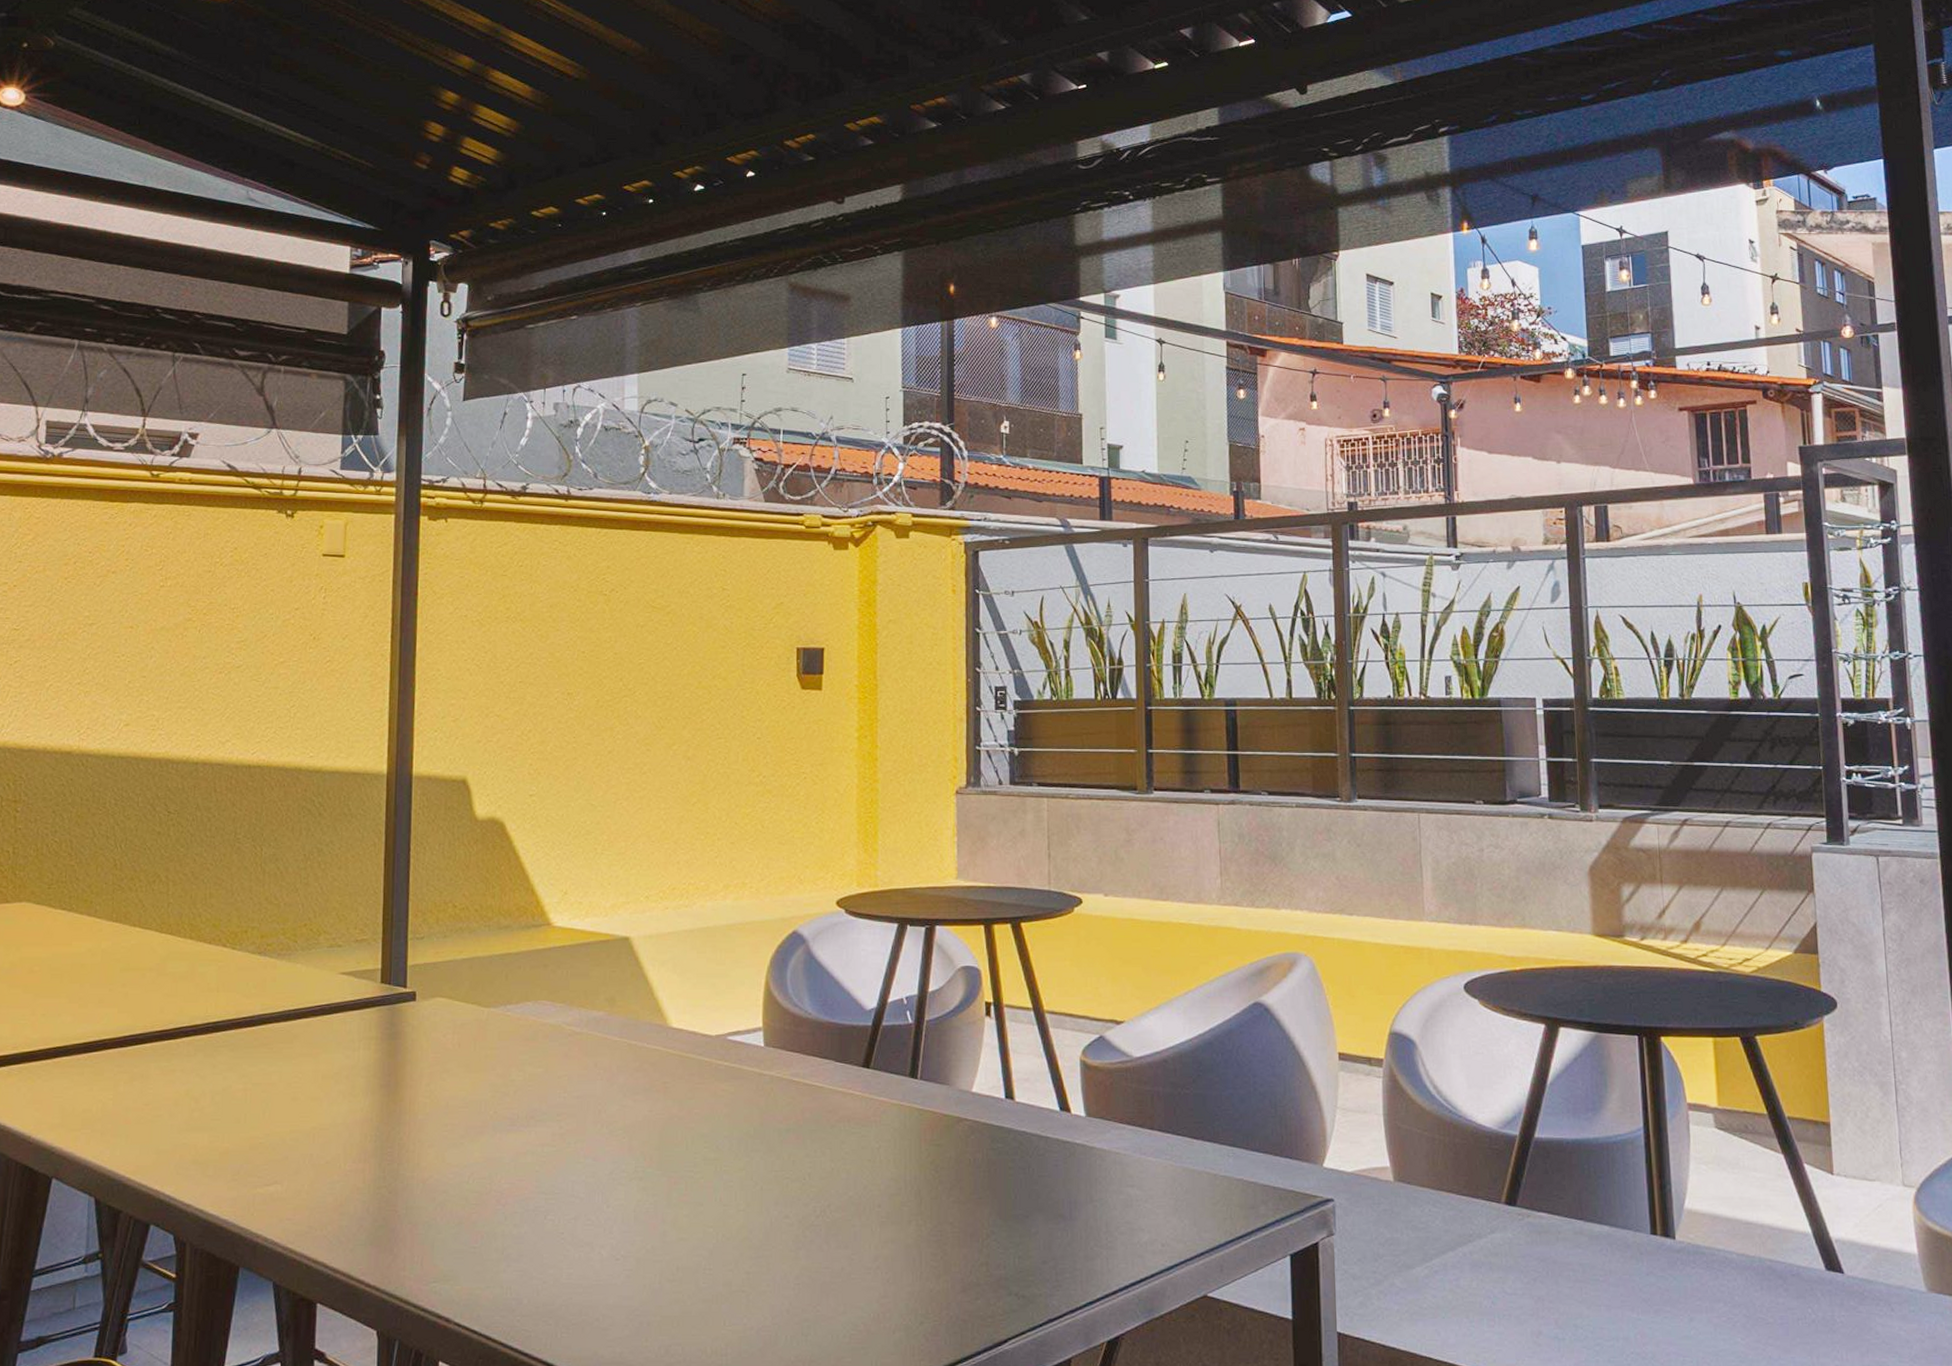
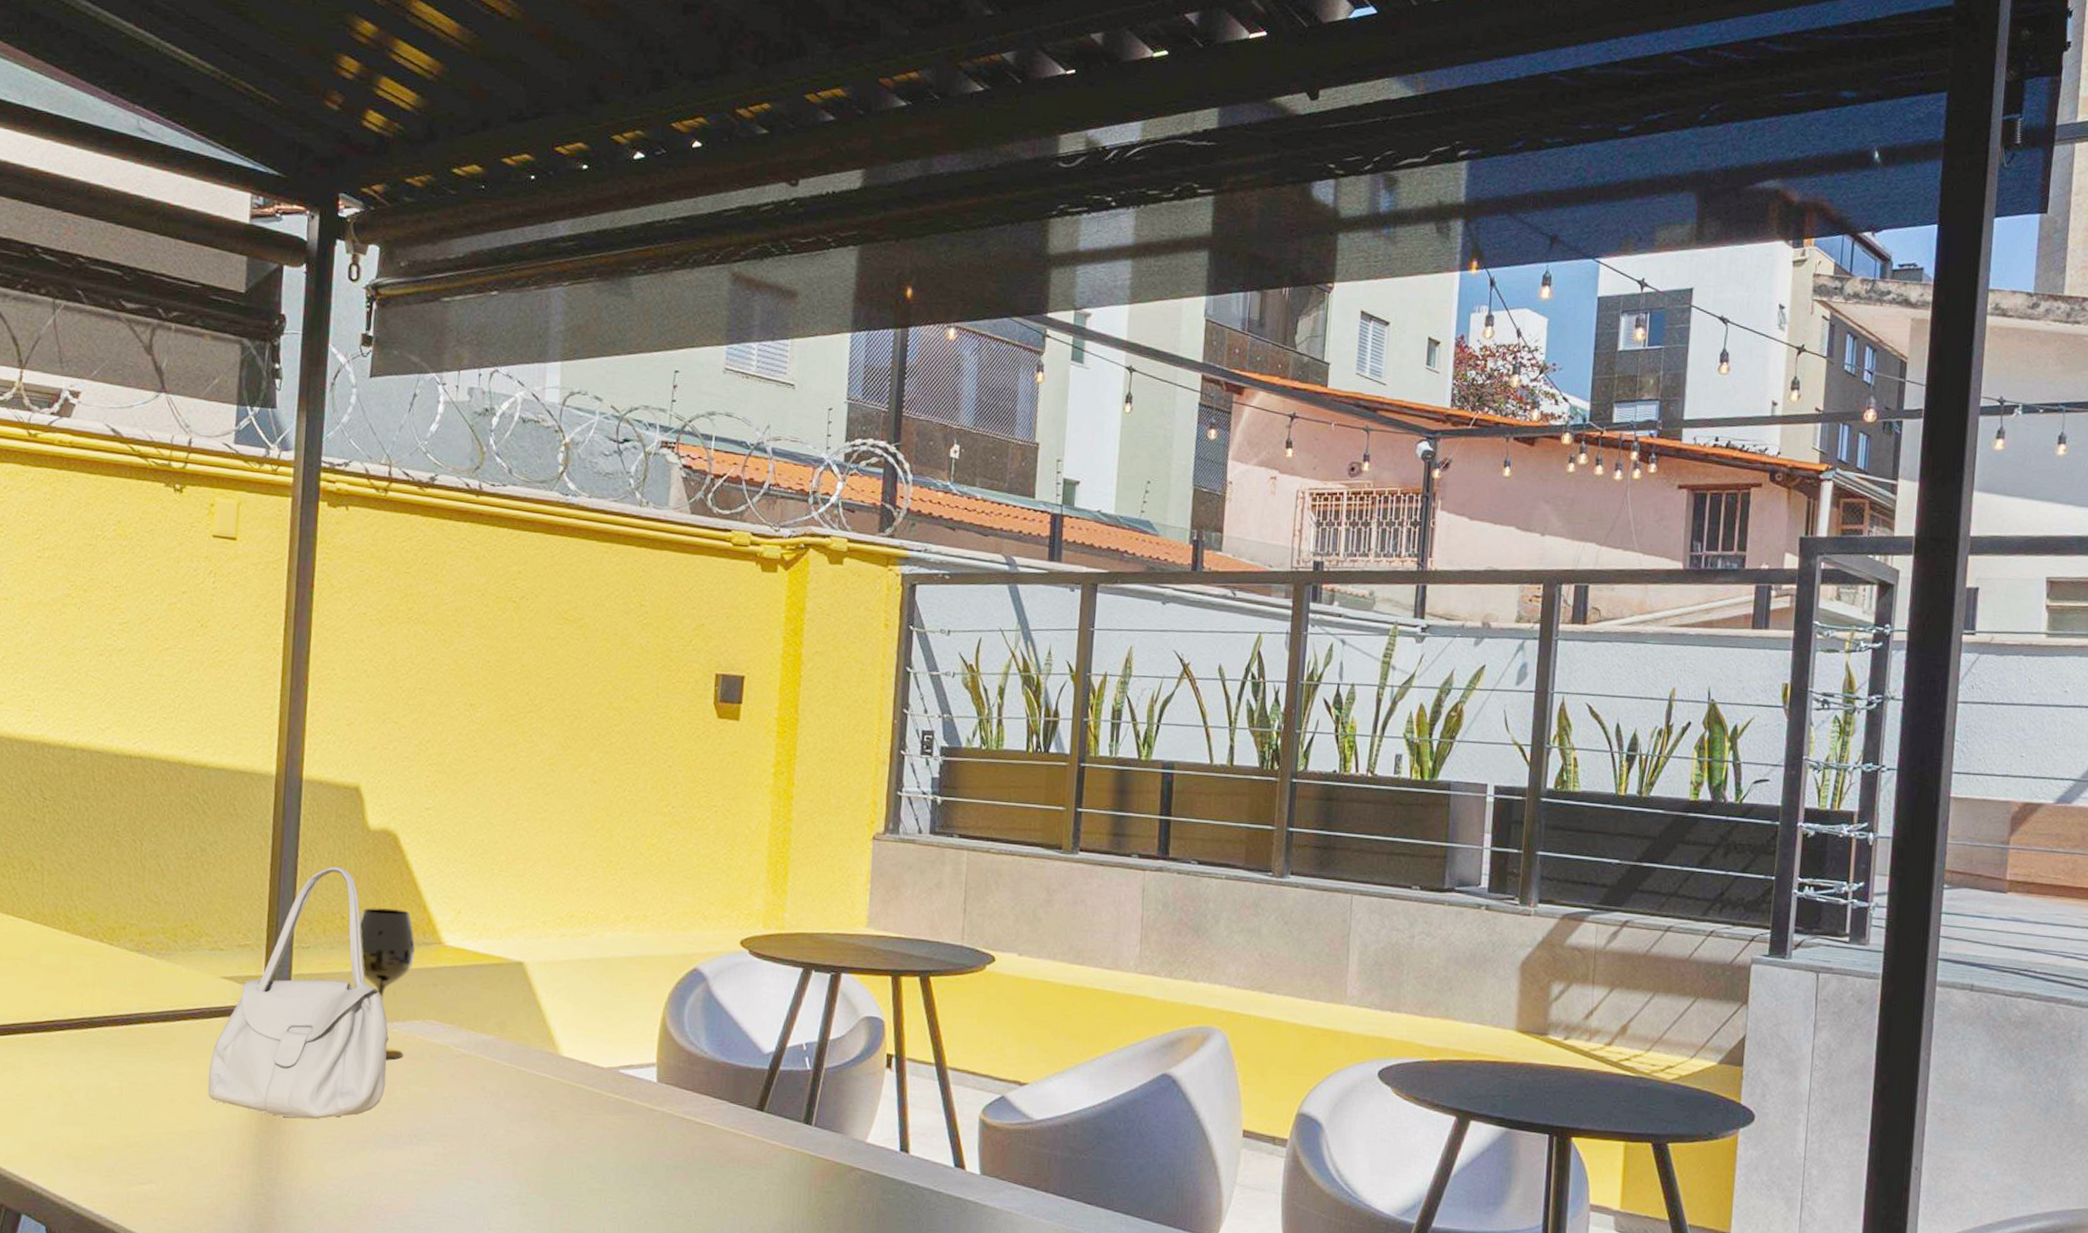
handbag: none [329,857,502,1108] -> present [208,866,388,1120]
wine glass: none [470,894,525,1042] -> present [359,908,415,1059]

